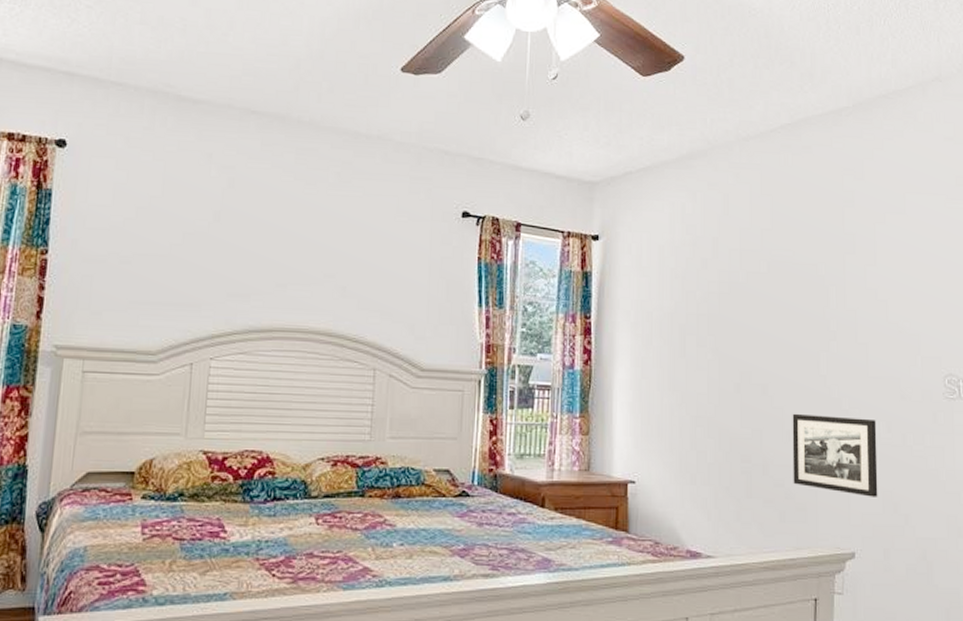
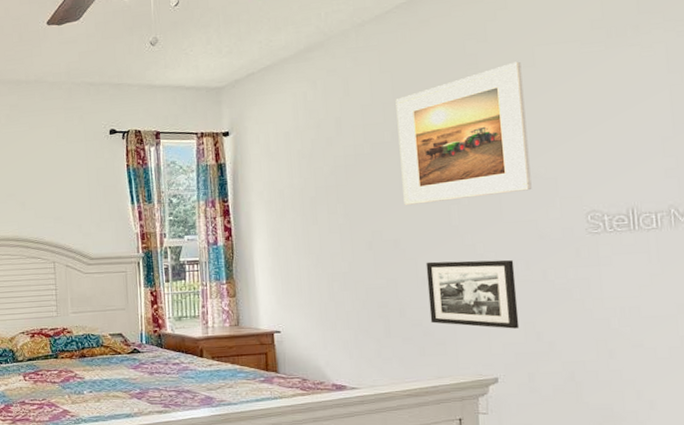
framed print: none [774,206,897,347] -> present [395,61,532,205]

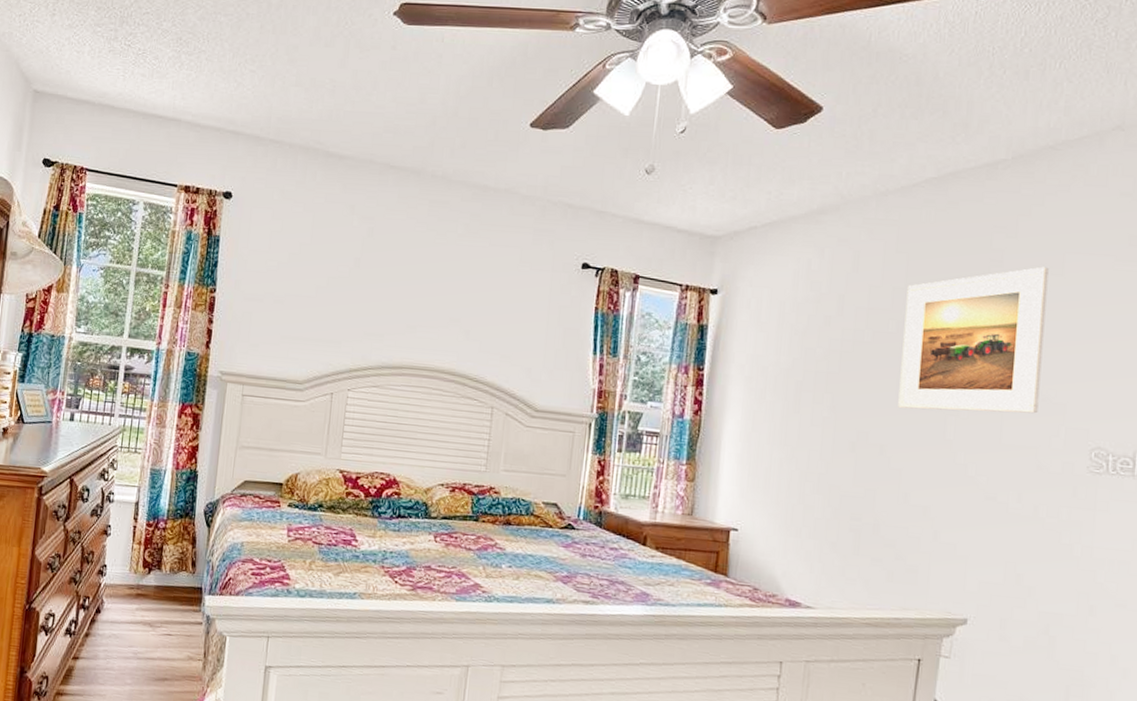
picture frame: present [426,259,520,329] -> none [905,476,1006,567]

